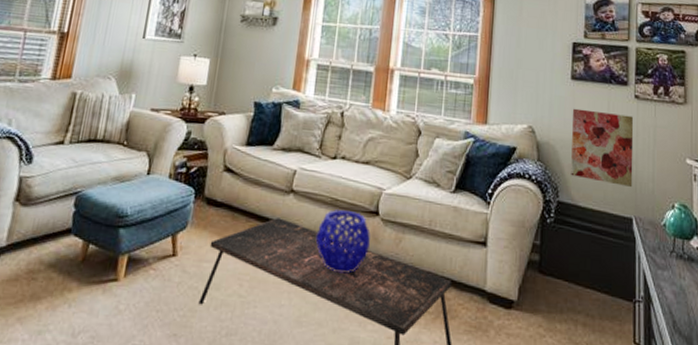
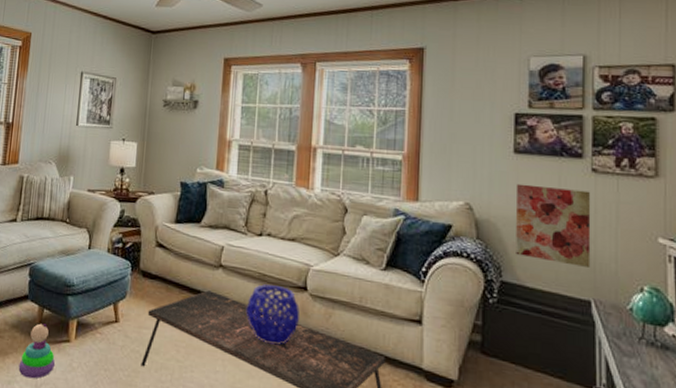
stacking toy: none [52,261,99,327] -> present [18,323,56,379]

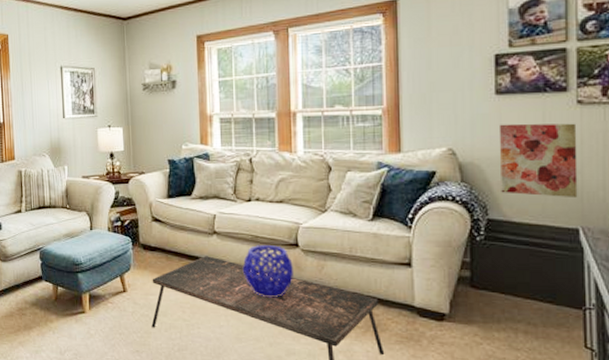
stacking toy: present [18,323,56,379] -> none [43,299,75,347]

